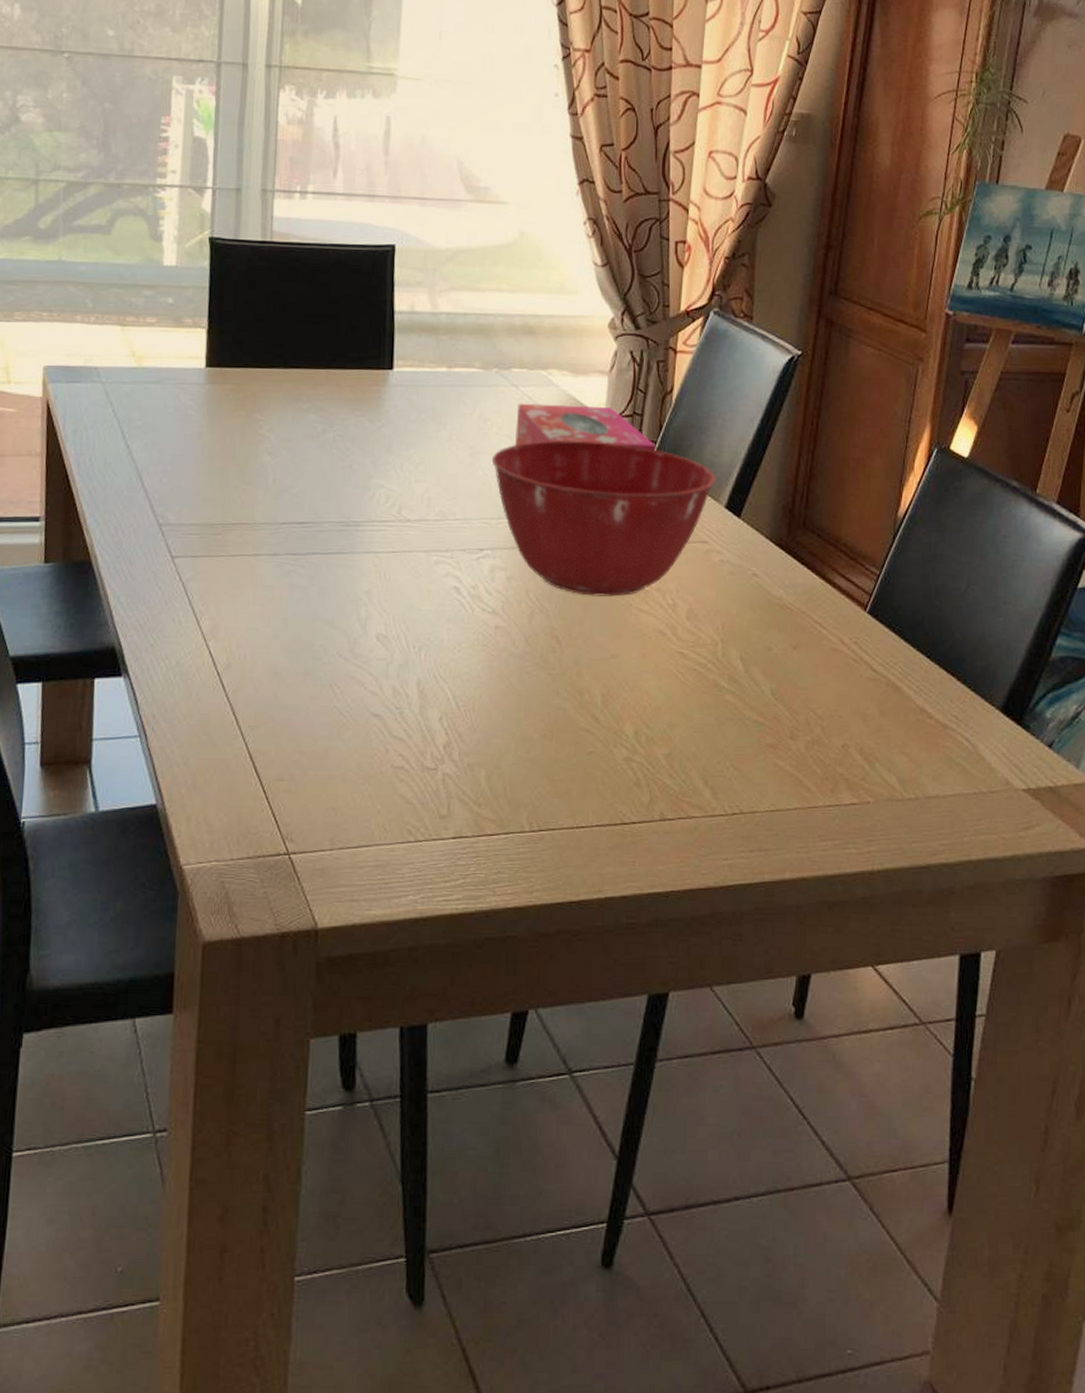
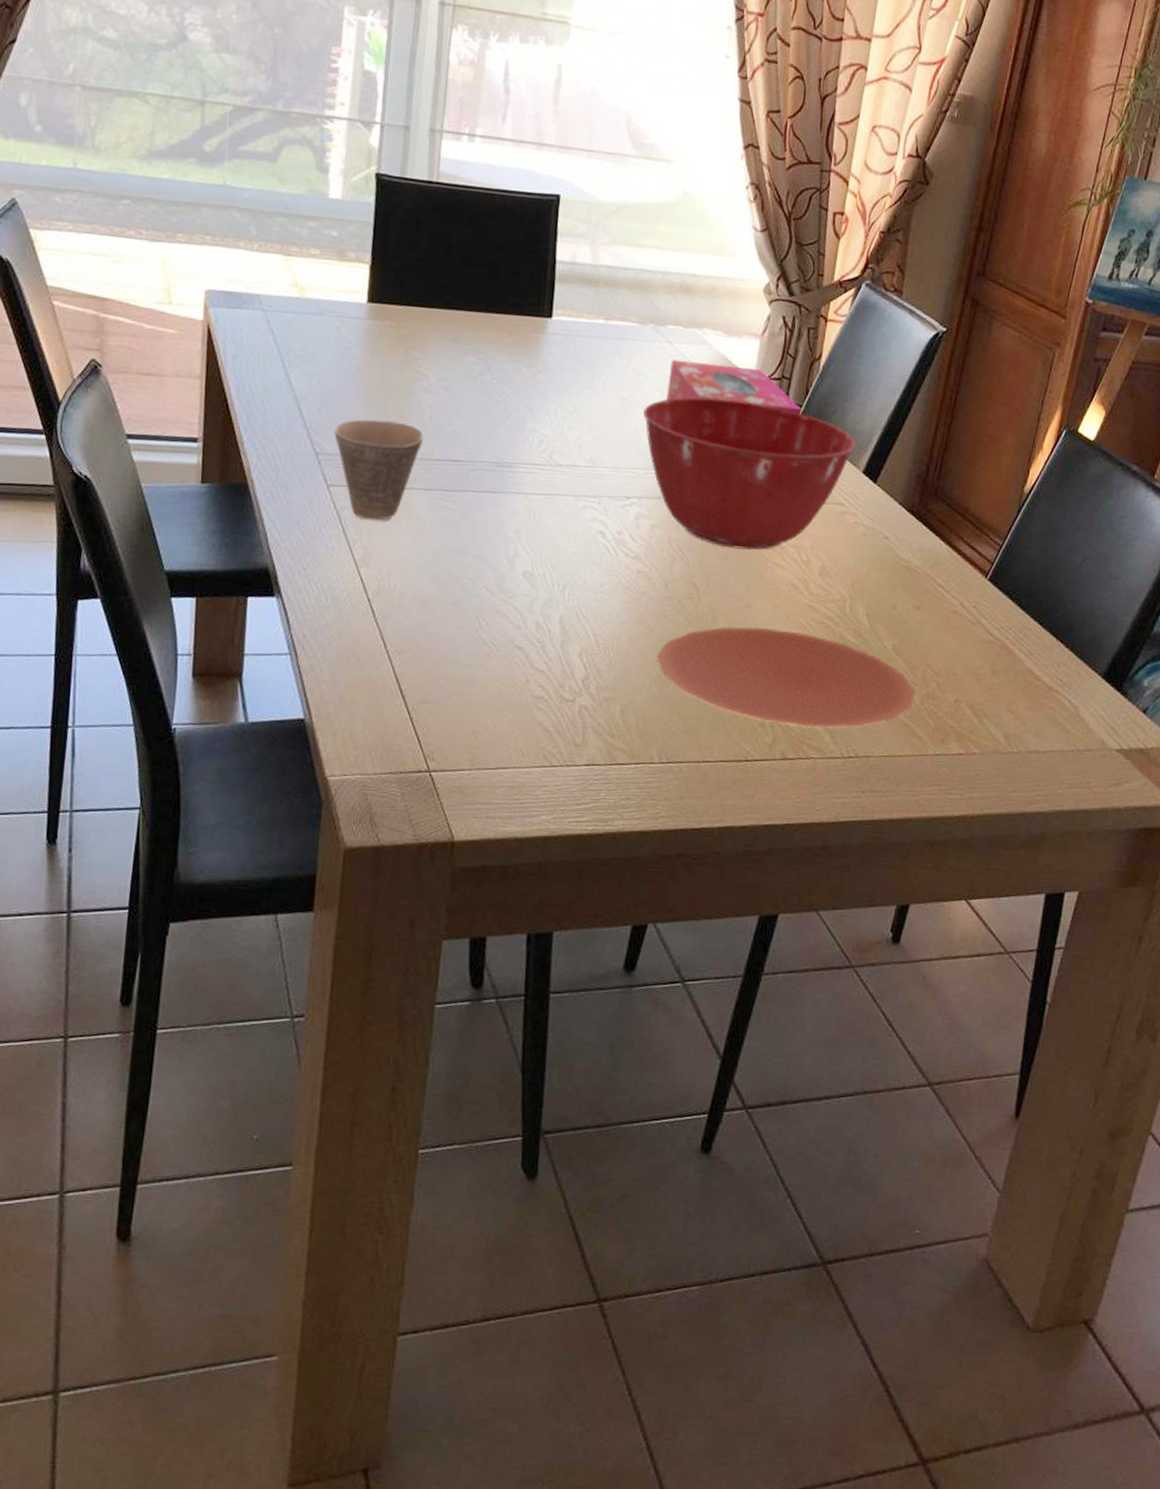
cup: none [177,485,269,590] -> present [334,419,424,521]
plate: none [521,679,799,784] -> present [657,627,915,729]

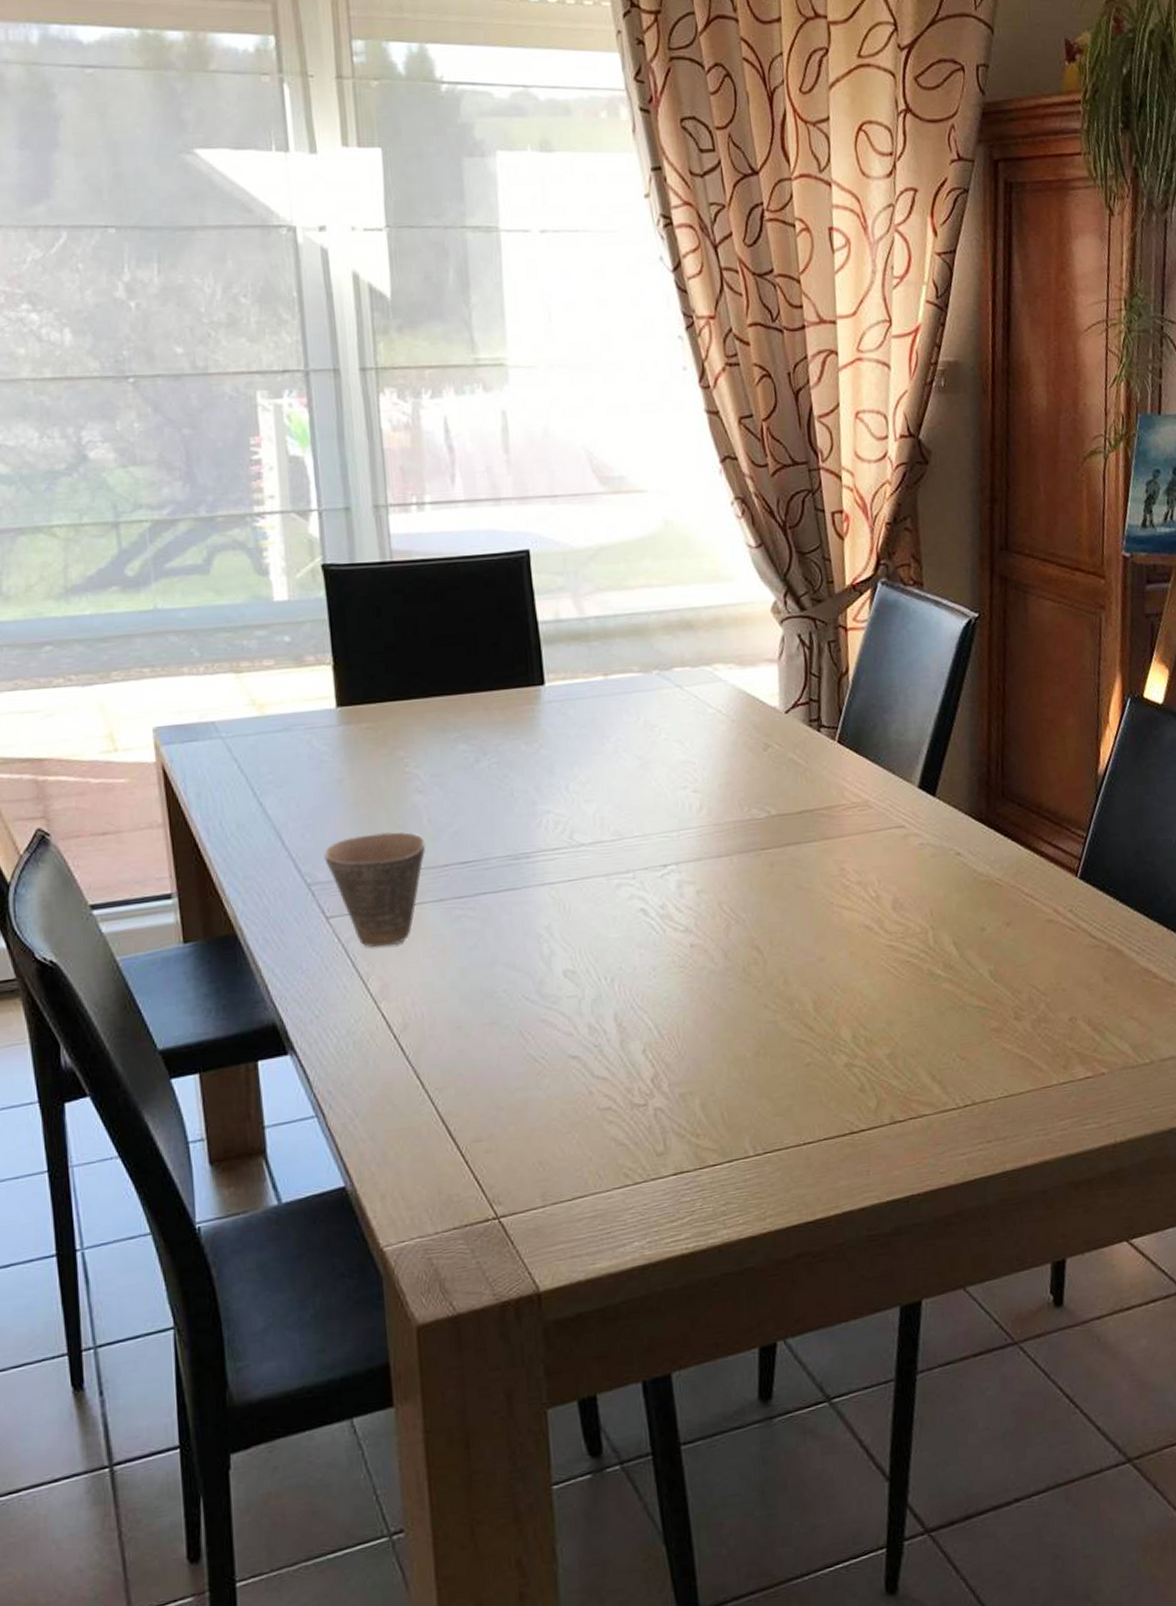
mixing bowl: present [642,397,856,550] -> none [663,734,906,899]
plate: present [657,627,915,729] -> none [730,977,1024,1085]
tissue box: present [666,359,802,414] -> none [684,697,838,750]

